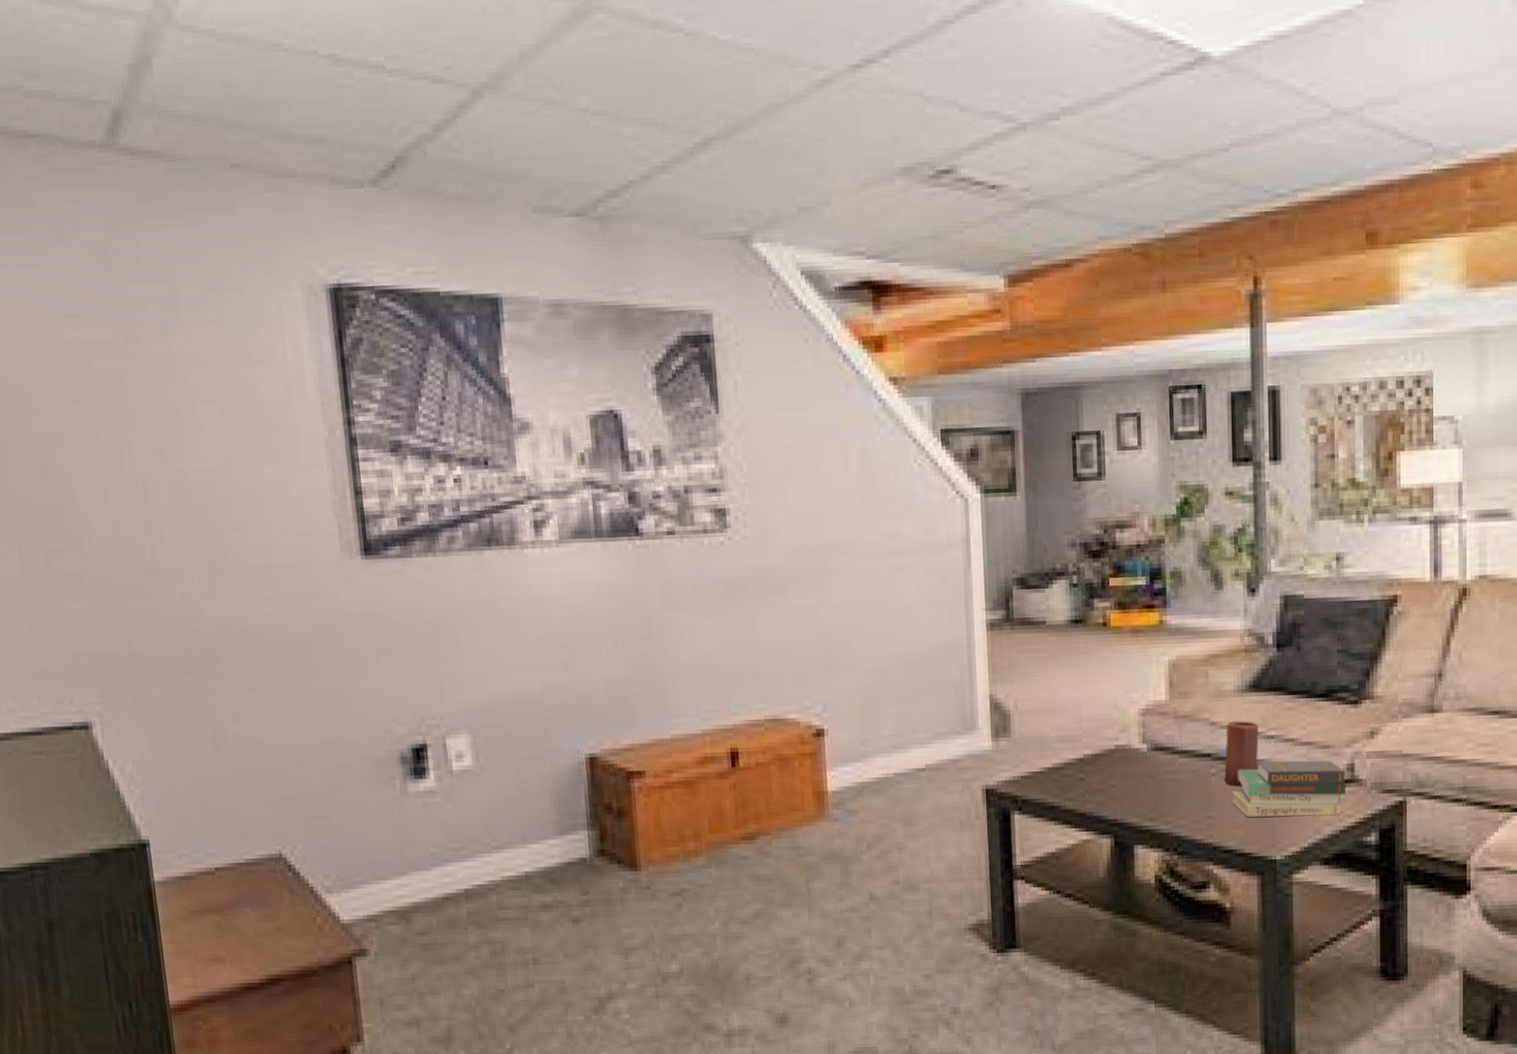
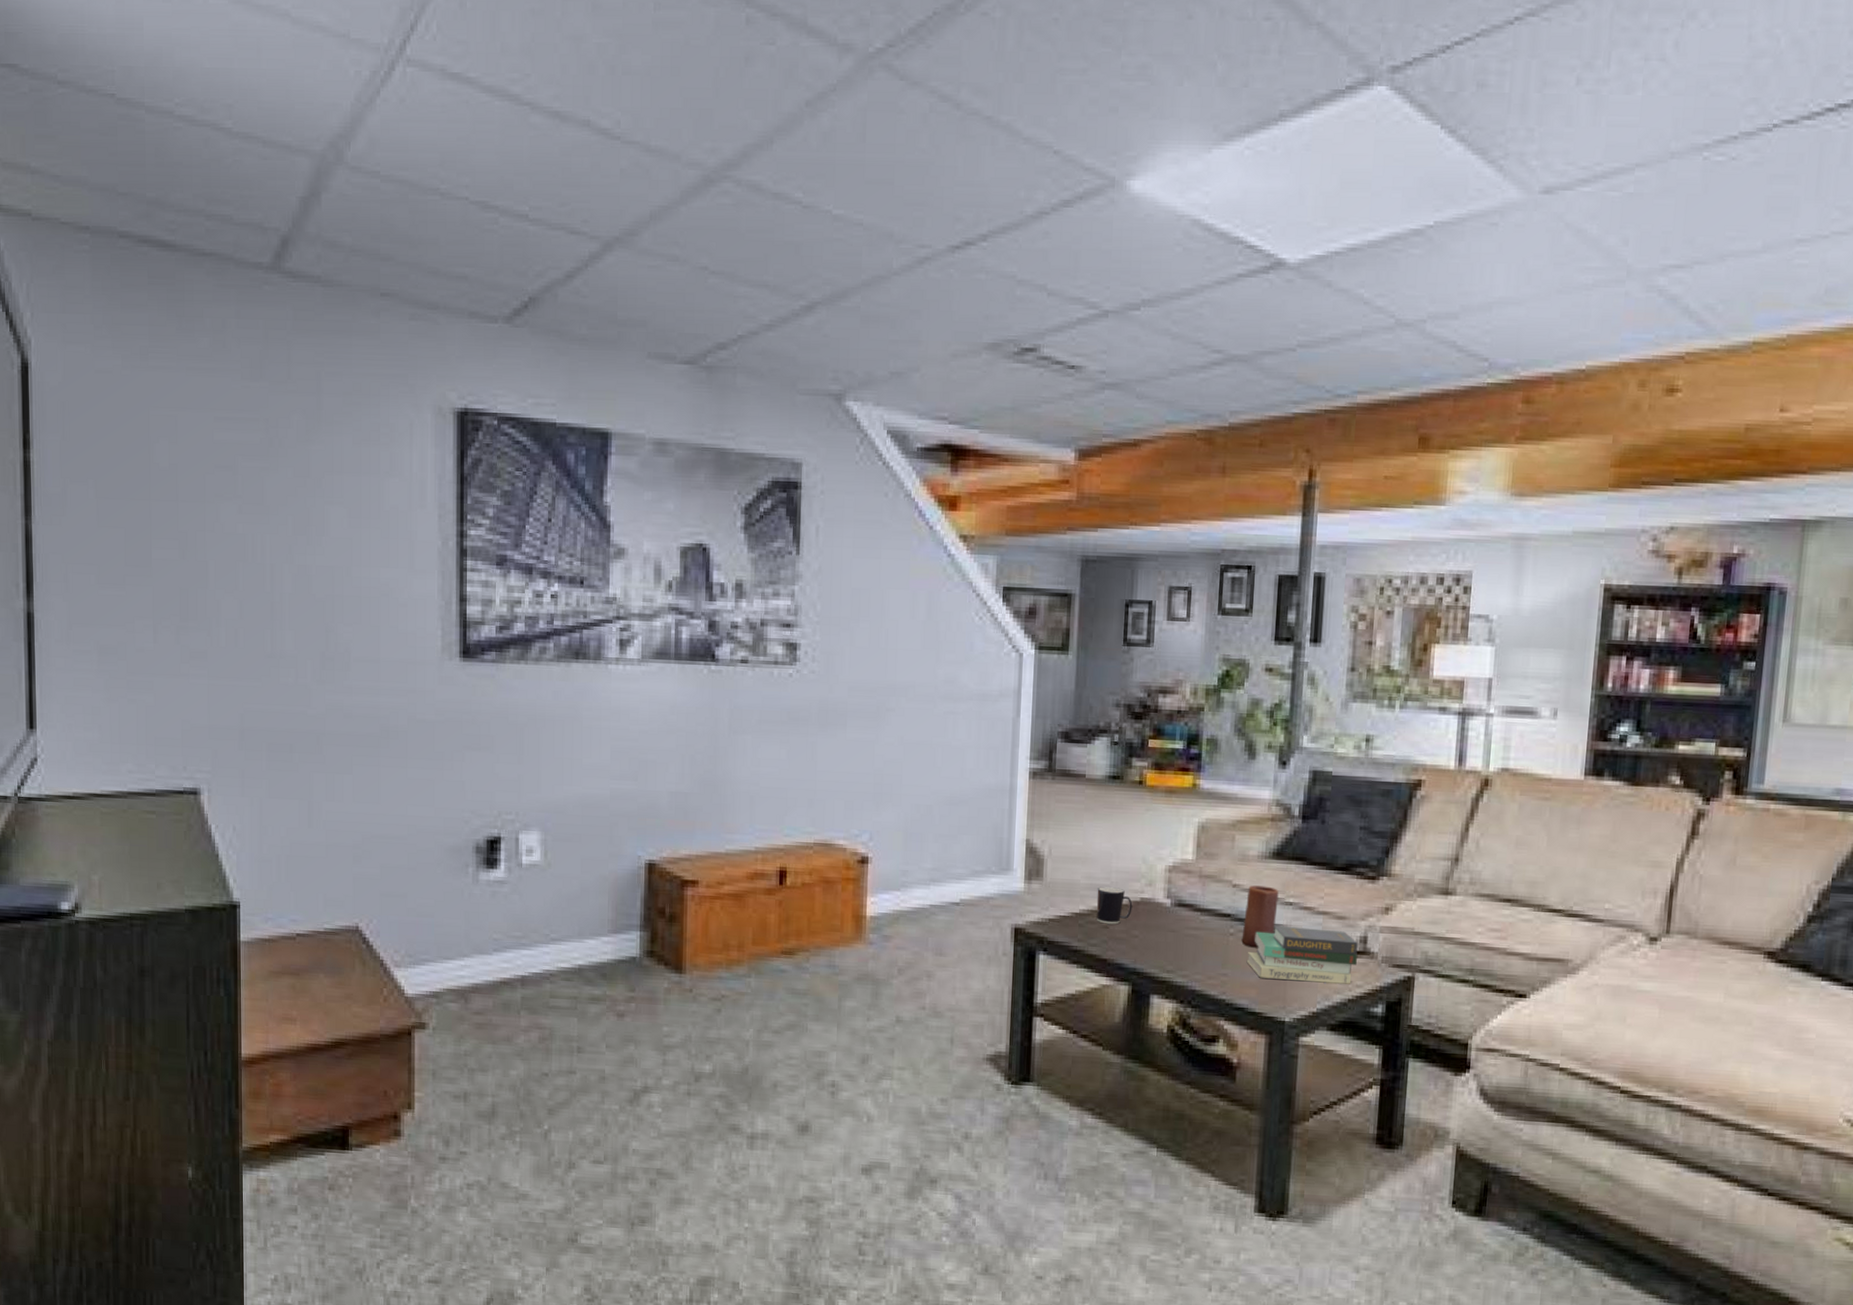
mug: none [1069,737,1108,776] -> present [1096,887,1133,925]

